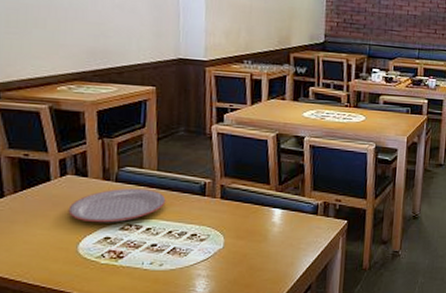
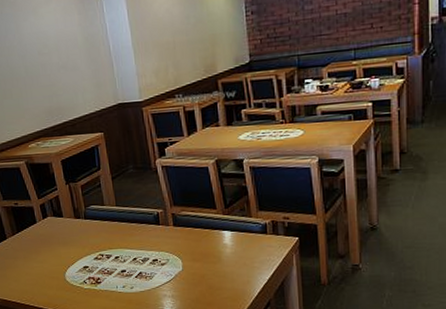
plate: present [68,188,166,223] -> none [53,222,127,255]

